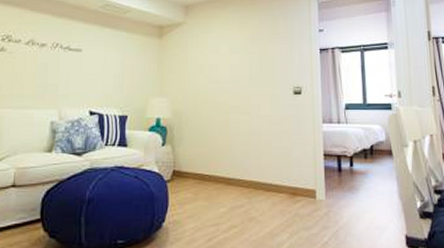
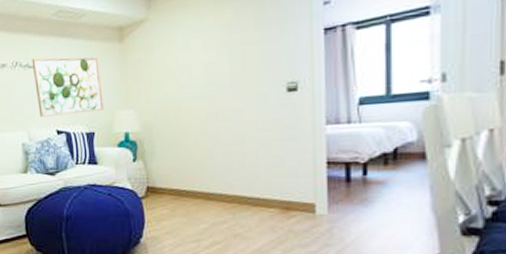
wall art: none [73,42,139,97] -> present [31,57,104,117]

